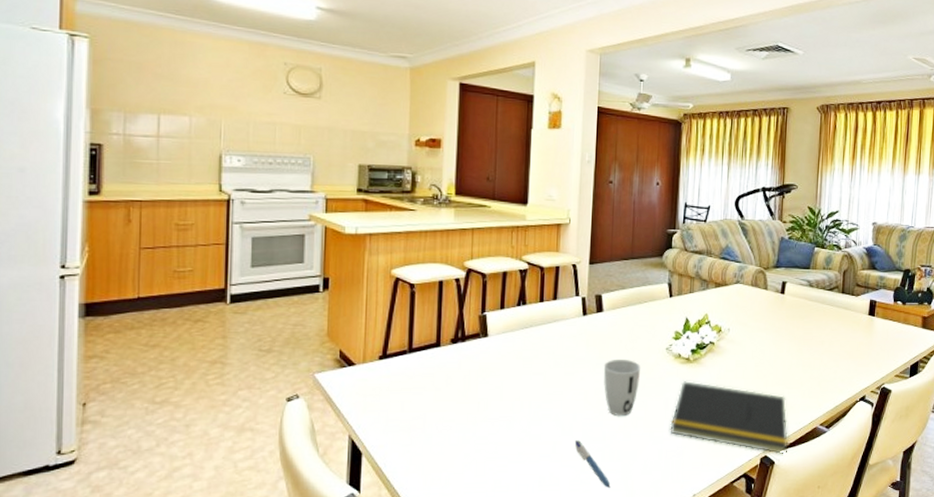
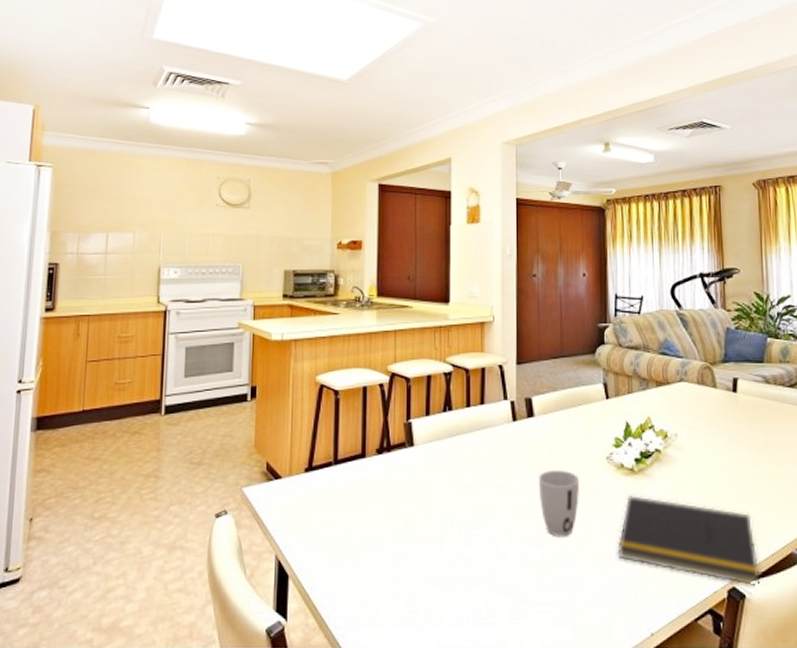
pen: present [574,440,611,488] -> none [511,565,555,623]

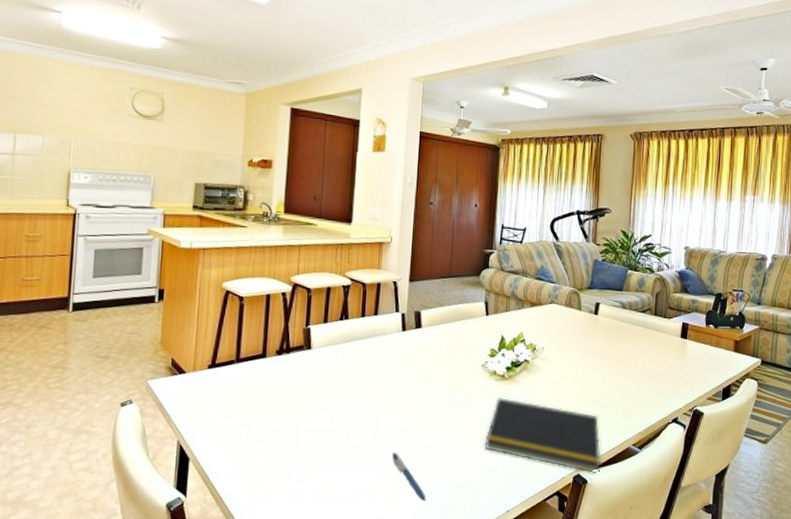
pen: none [511,565,555,623] -> present [391,453,426,501]
cup: present [538,469,580,536] -> none [421,374,458,430]

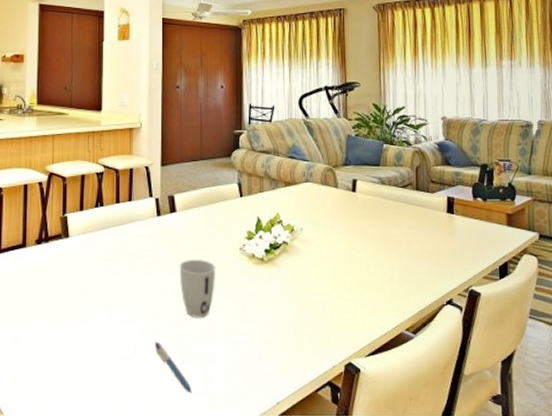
cup: none [421,374,458,430] -> present [179,259,216,317]
notepad: present [485,398,601,473] -> none [248,282,374,361]

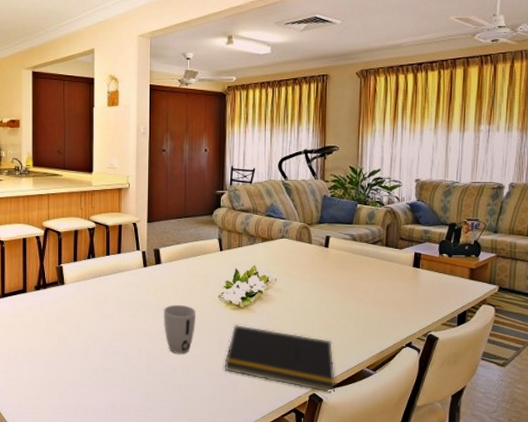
pen: present [154,342,192,393] -> none [140,373,173,415]
notepad: none [248,282,374,361] -> present [224,325,336,392]

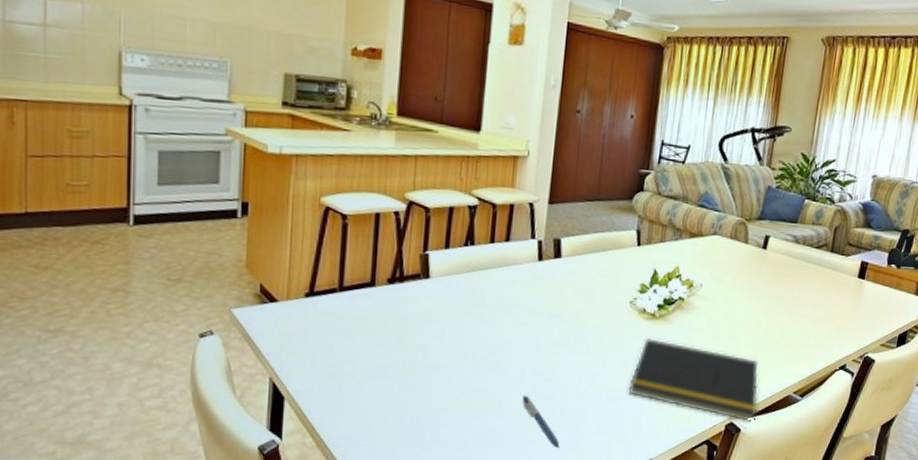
pen: none [140,373,173,415] -> present [522,396,560,448]
cup: present [163,304,197,354] -> none [557,310,601,372]

